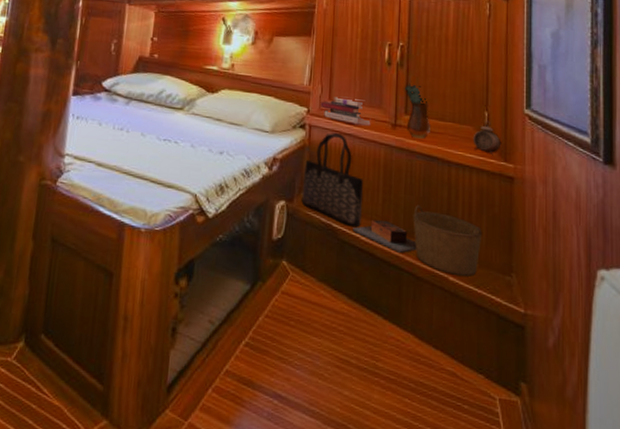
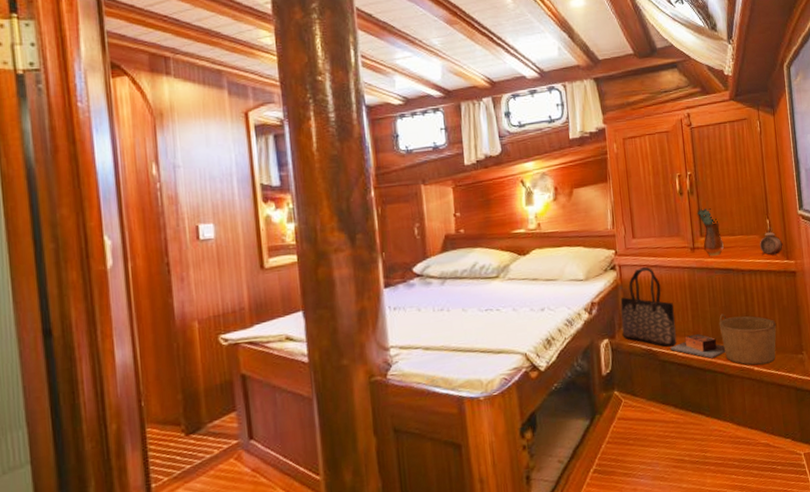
books: present [320,96,371,127] -> none [626,232,673,257]

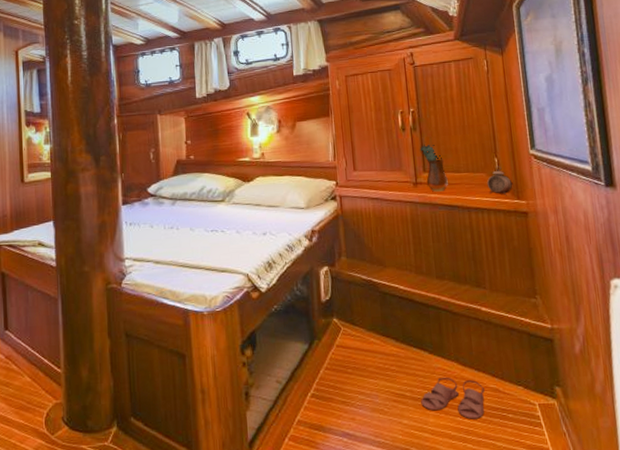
tote bag: present [620,267,677,347] -> none [340,199,398,279]
wooden box: present [670,334,726,359] -> none [391,269,450,295]
sandal: none [699,437,758,476] -> present [421,376,486,419]
basket: present [719,313,777,365] -> none [443,250,507,306]

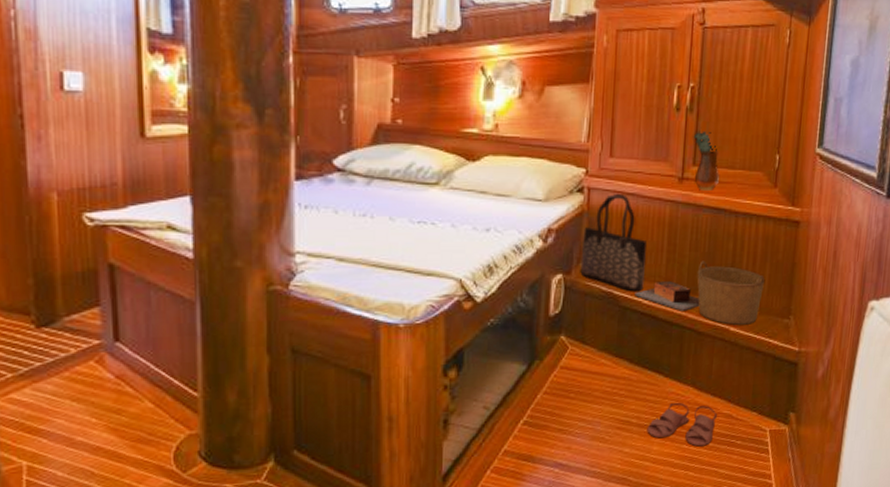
tote bag: none [340,199,398,279] -> present [580,194,647,292]
wooden box: none [391,269,450,295] -> present [635,281,700,311]
basket: none [443,250,507,306] -> present [697,261,766,325]
alarm clock: present [486,165,512,195] -> none [762,164,790,200]

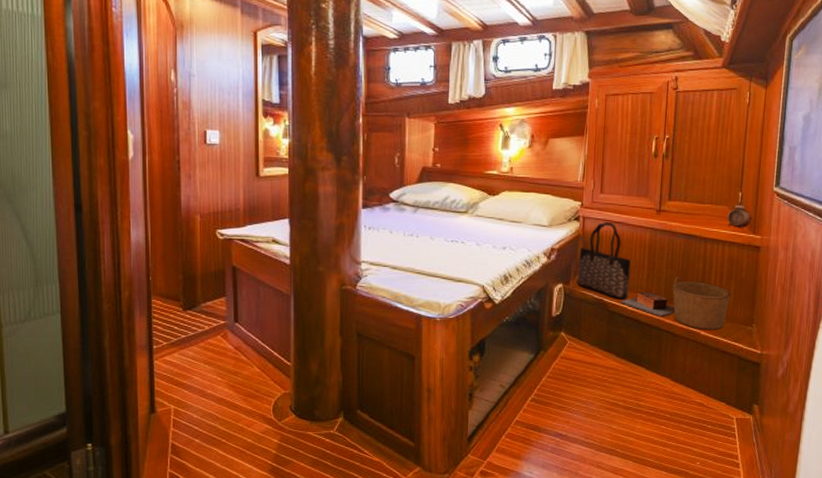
sandal: present [647,402,718,447] -> none [631,390,691,428]
vase: present [694,130,719,192] -> none [669,173,691,222]
alarm clock: none [762,164,790,200] -> present [727,199,751,229]

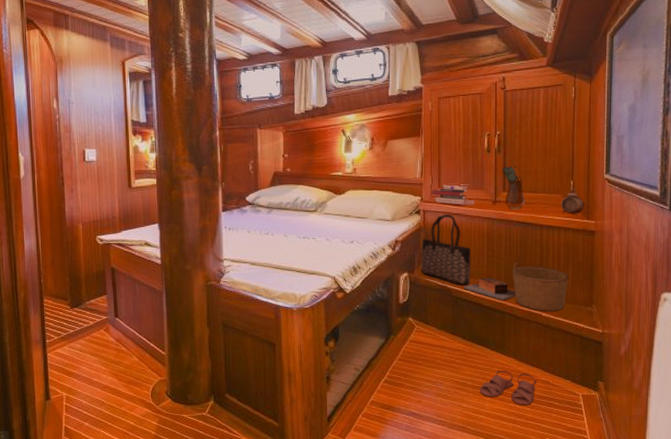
books: none [593,189,638,214] -> present [432,183,475,206]
sandal: none [631,390,691,428] -> present [480,370,537,405]
vase: none [669,173,691,222] -> present [503,165,525,211]

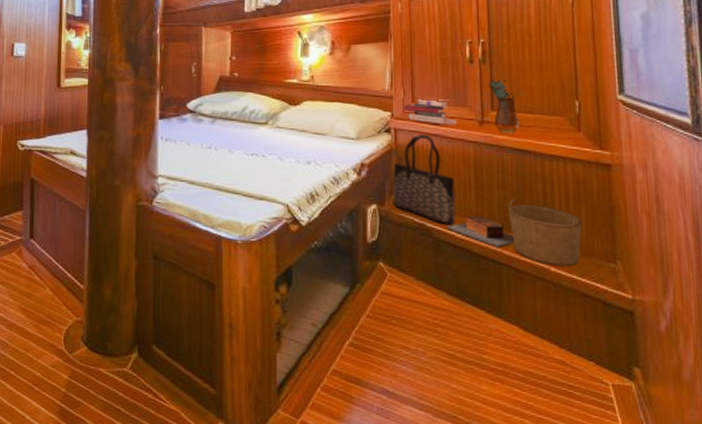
sandal: present [480,370,537,405] -> none [473,340,550,393]
alarm clock: present [560,187,584,215] -> none [564,109,594,143]

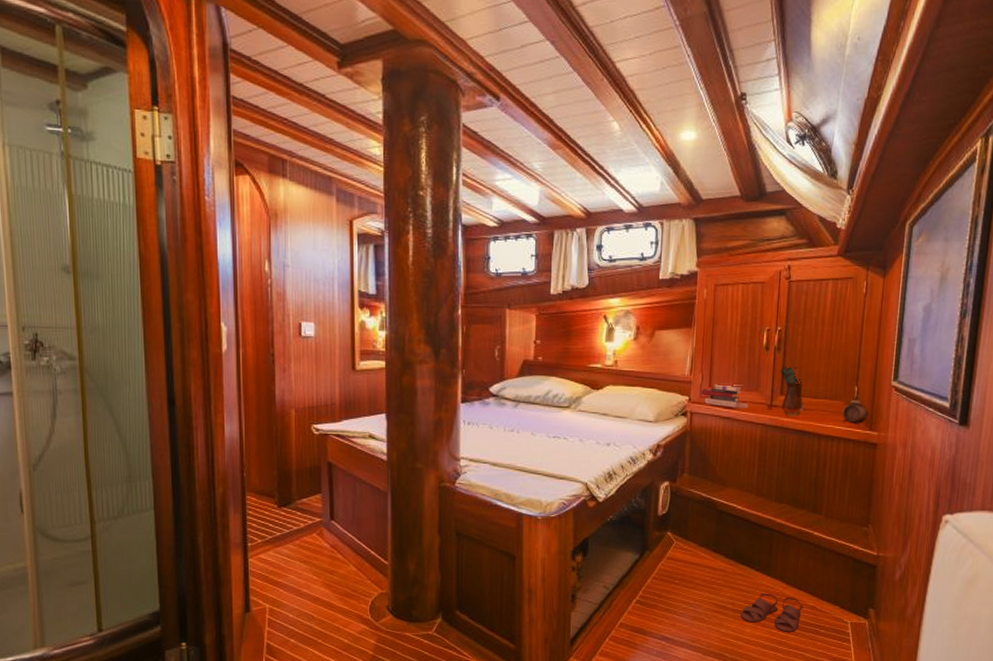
tote bag: present [392,135,455,226] -> none [684,418,740,499]
wooden box: present [447,216,515,247] -> none [730,491,788,516]
sandal: none [473,340,550,393] -> present [741,593,804,632]
basket: present [508,199,583,266] -> none [784,475,846,530]
alarm clock: none [564,109,594,143] -> present [842,394,867,425]

